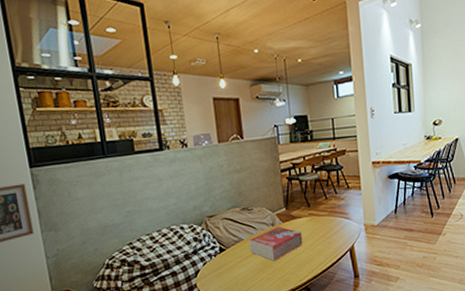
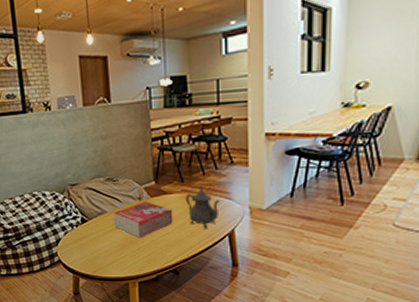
teapot: none [312,208,342,247] -> present [185,185,221,228]

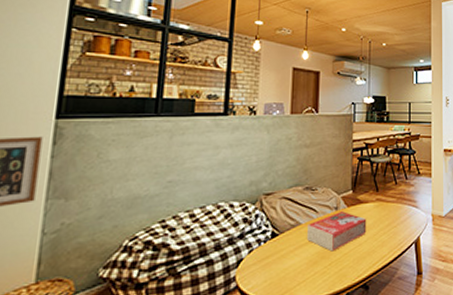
teapot: present [185,185,221,228] -> none [379,194,409,237]

